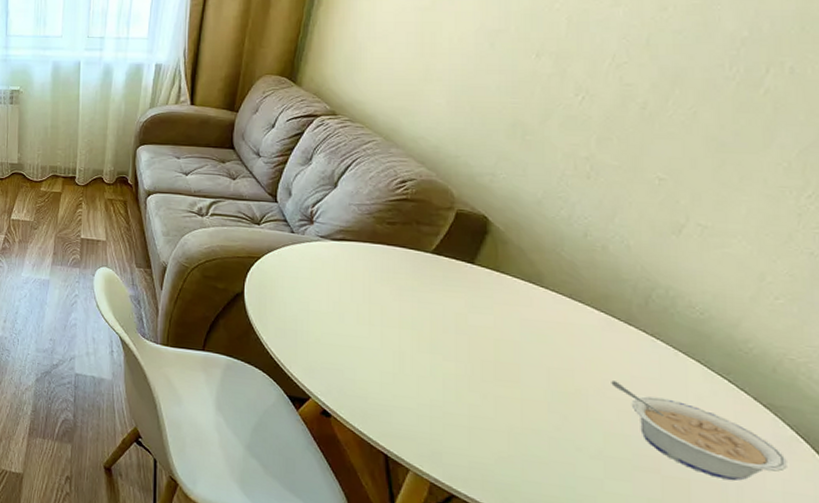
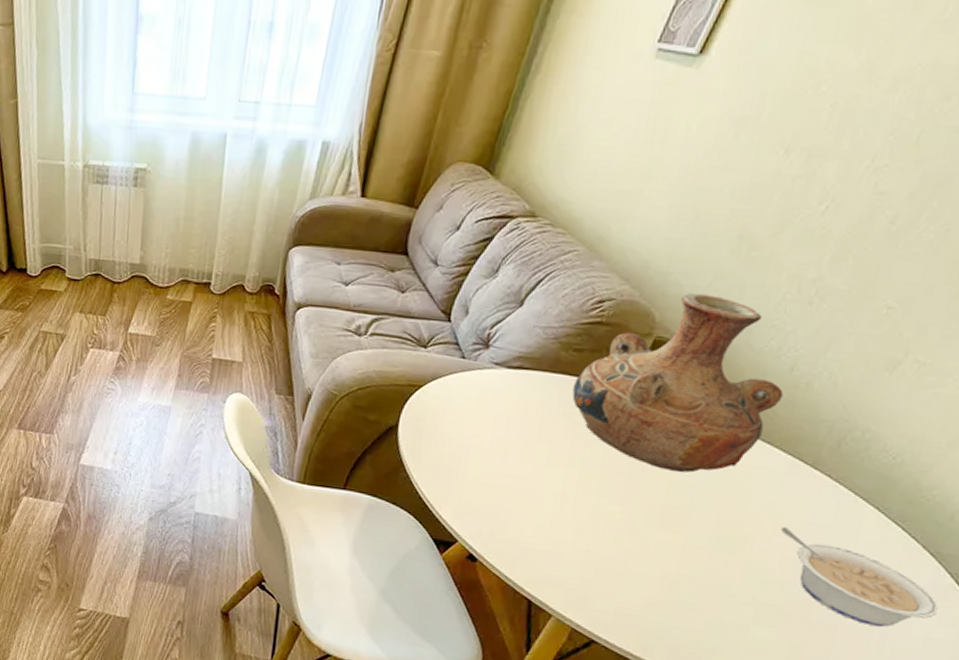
vase: none [393,172,583,330] -> present [572,293,784,473]

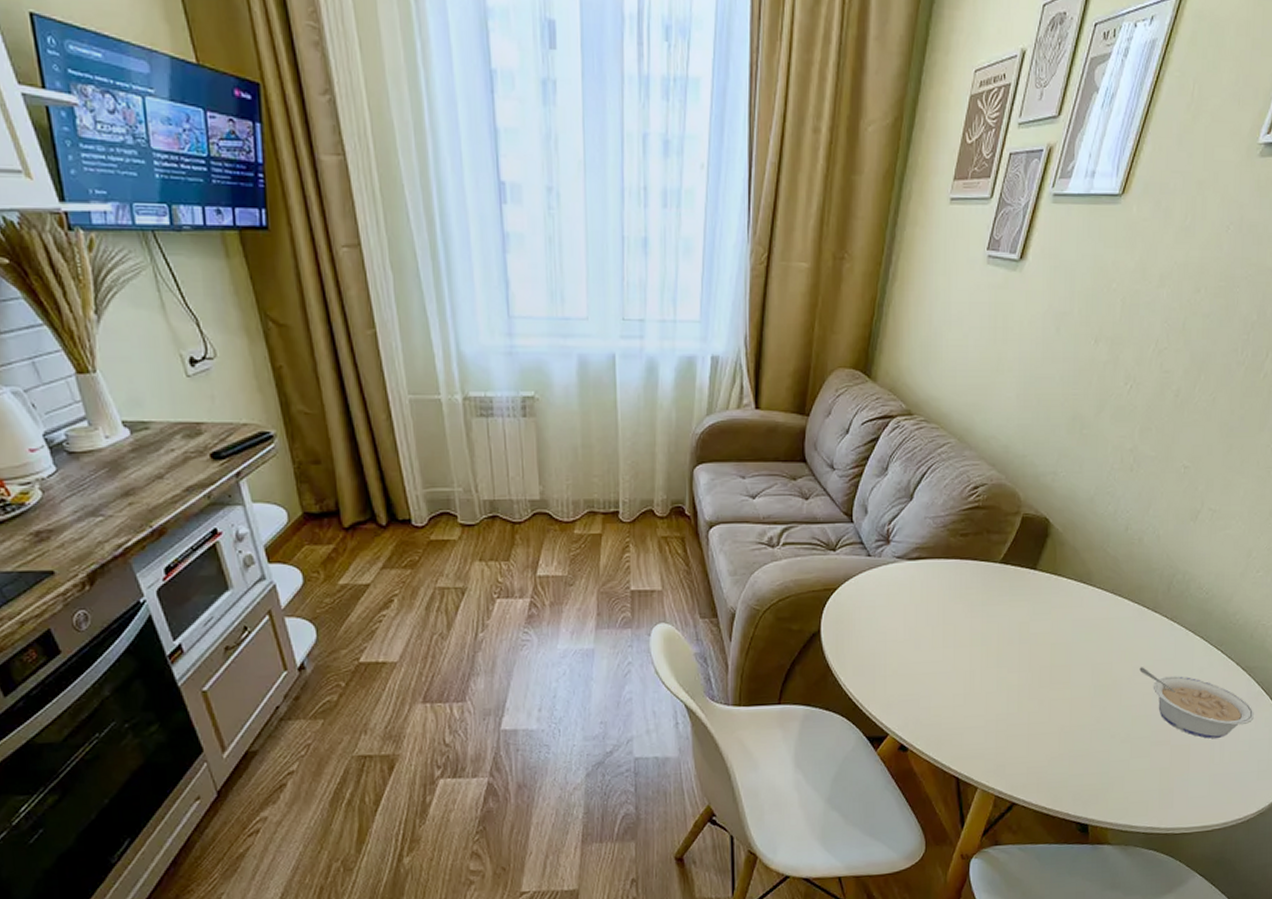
vase: present [572,293,784,473] -> none [965,471,1124,633]

